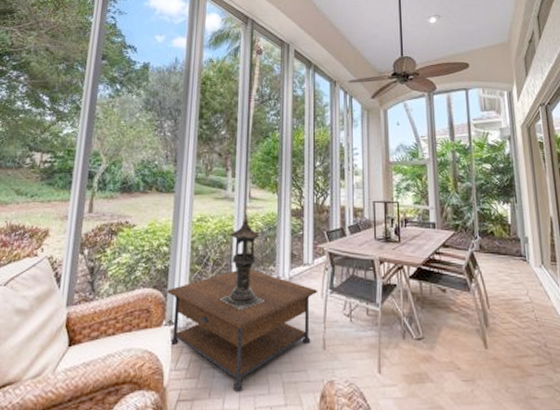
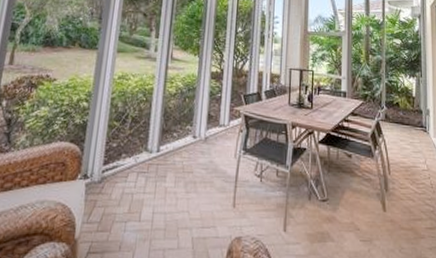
coffee table: present [167,269,318,392] -> none [84,128,232,246]
lantern: present [220,214,264,311] -> none [136,74,180,168]

